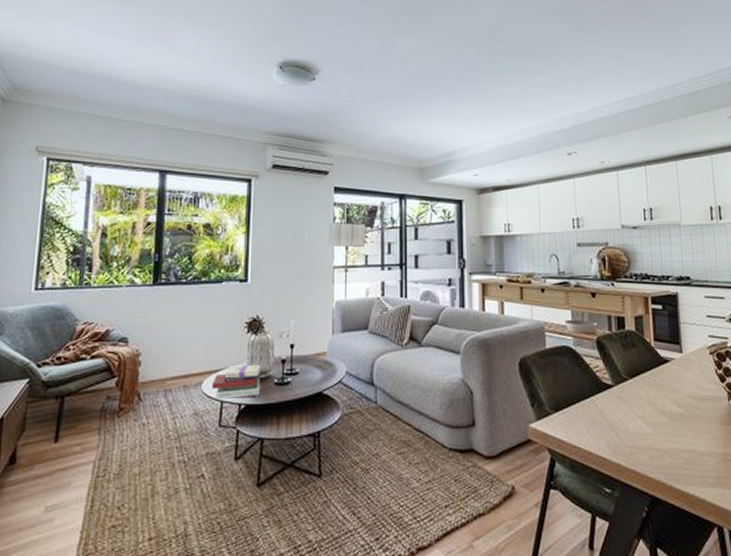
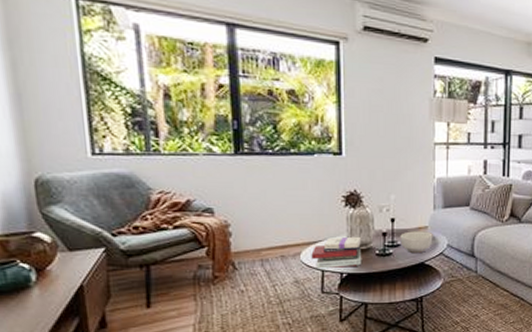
bowl: none [299,358,331,382] -> present [400,231,433,254]

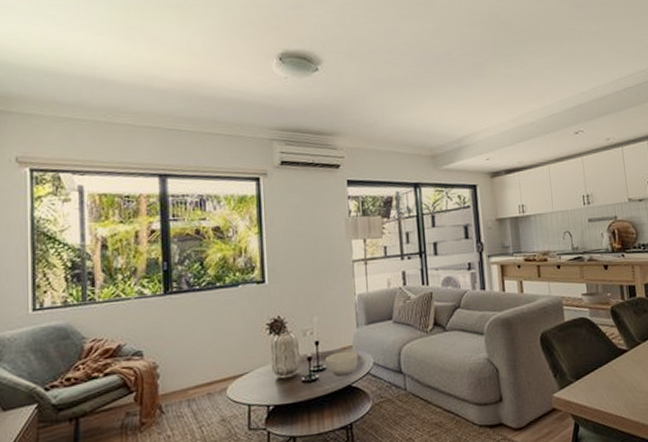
books: present [311,236,362,269] -> none [237,364,289,404]

